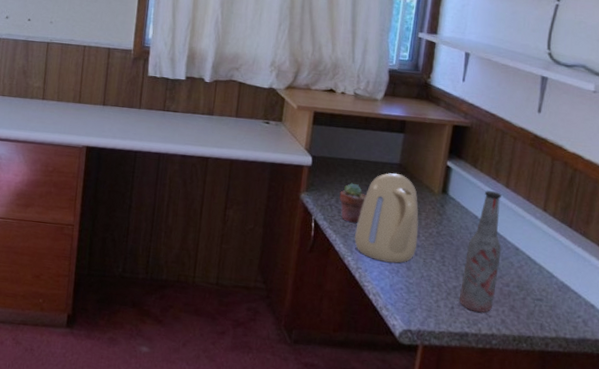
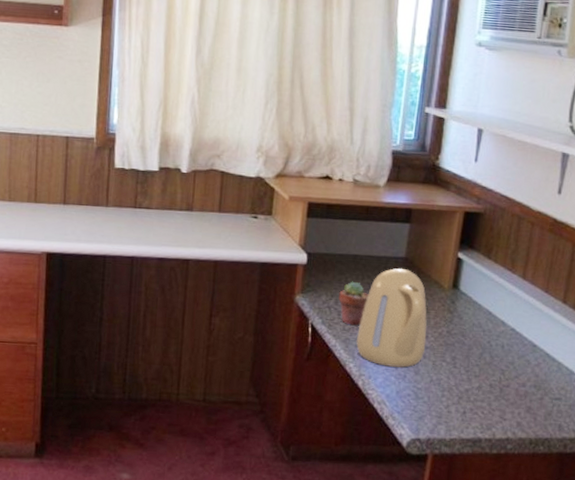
bottle: present [459,191,502,313] -> none [472,283,518,416]

